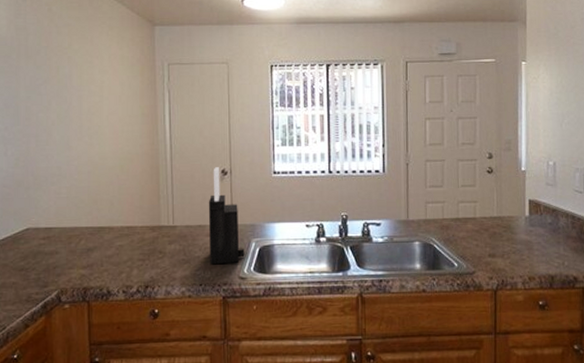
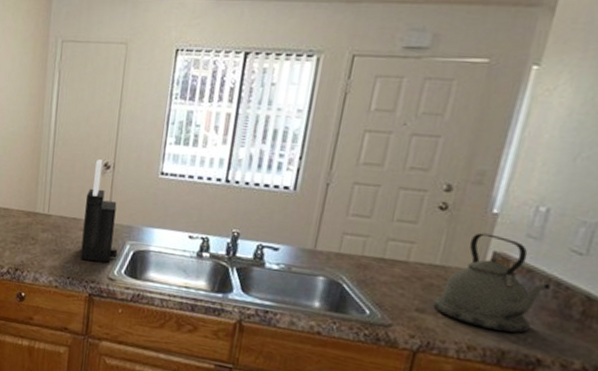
kettle: none [499,186,569,261] -> present [433,232,551,333]

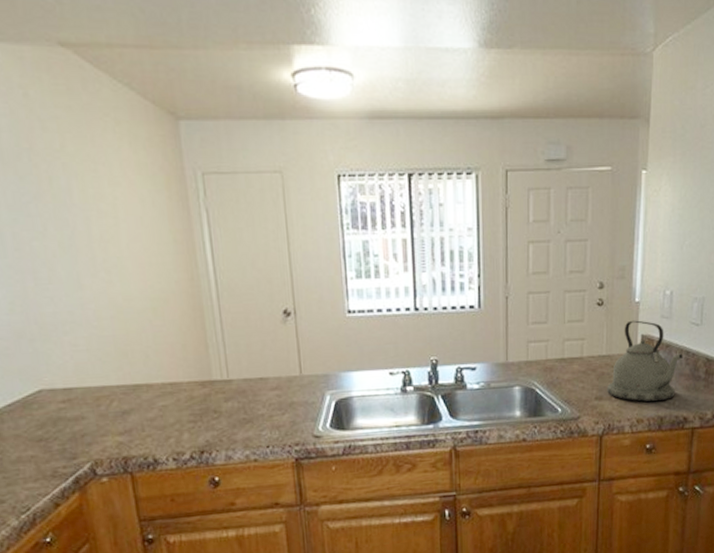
knife block: present [80,159,118,263] -> none [269,307,319,423]

